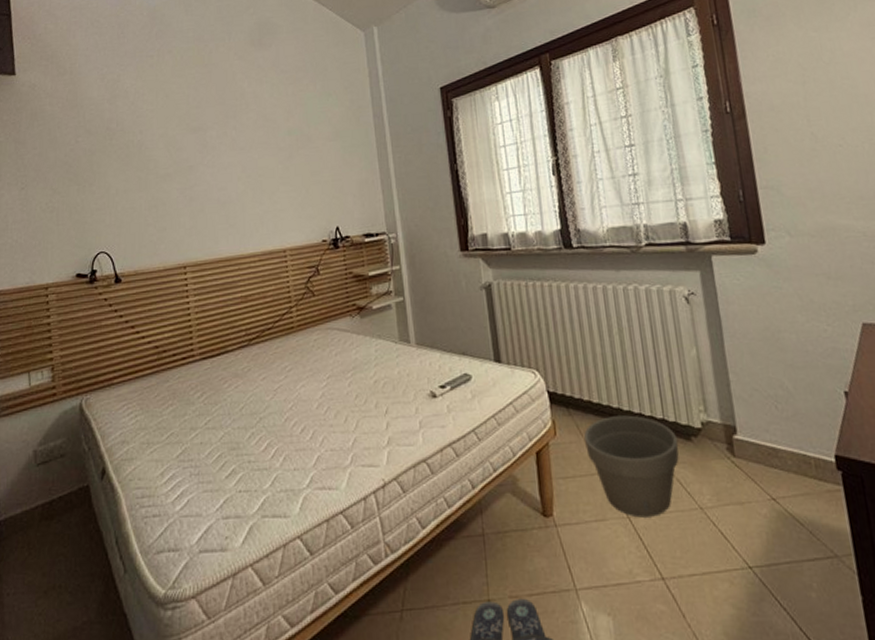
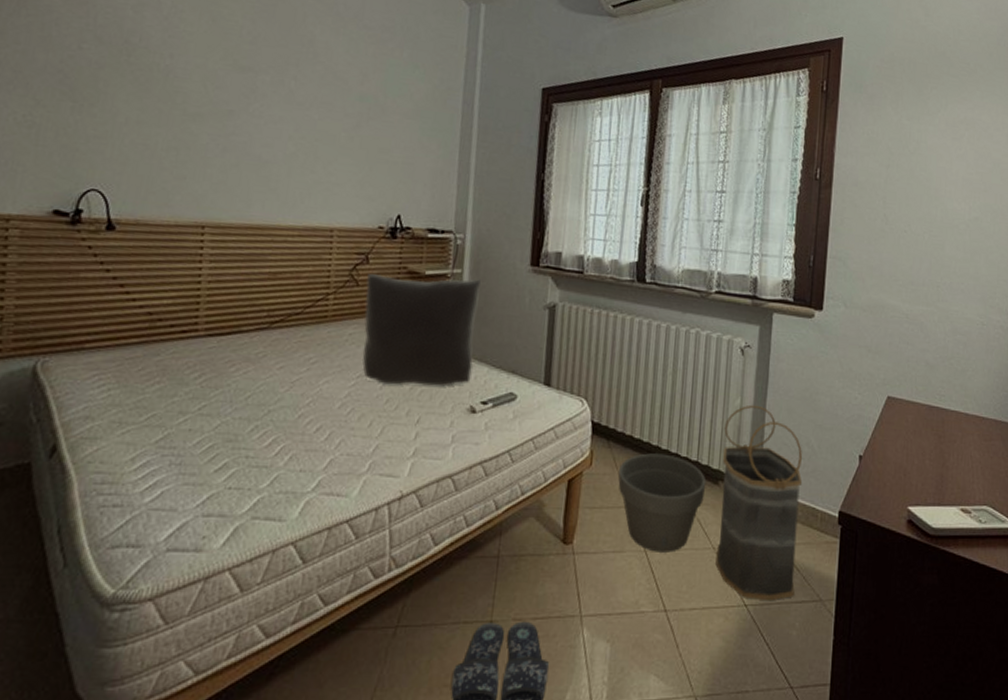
pillow: none [319,272,427,380] -> present [361,274,481,386]
basket: none [684,352,804,562] -> present [715,404,803,602]

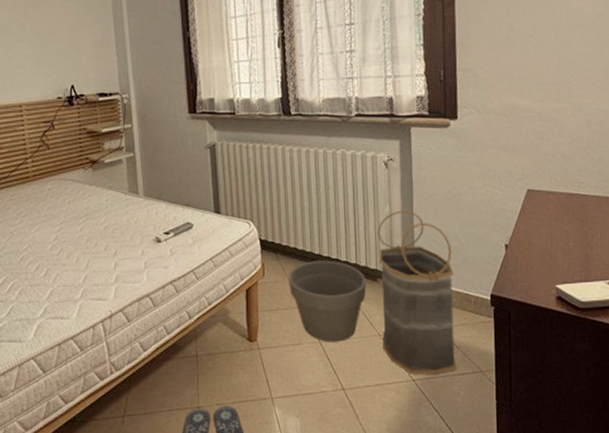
pillow: present [361,274,481,386] -> none [54,130,154,226]

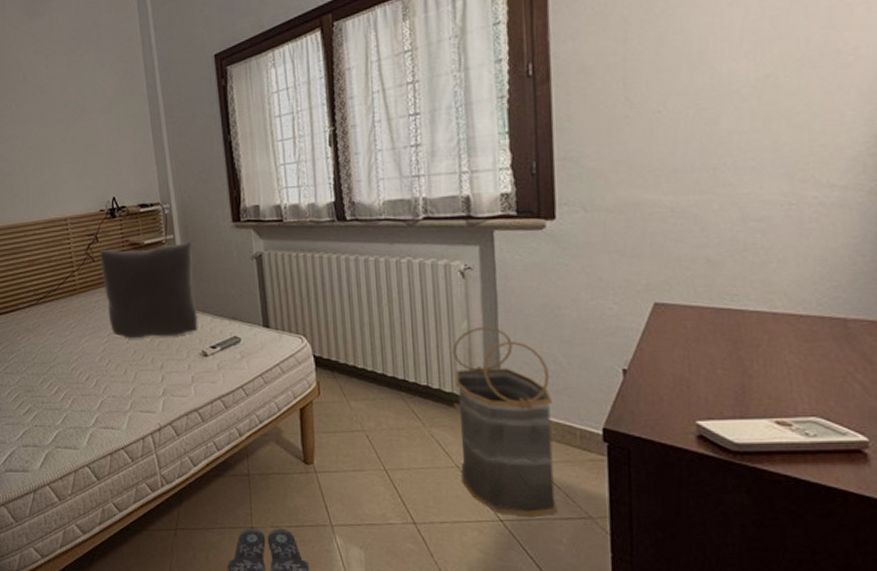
pillow: none [54,130,154,226] -> present [99,241,199,338]
flower pot: present [288,260,367,342] -> none [347,381,441,471]

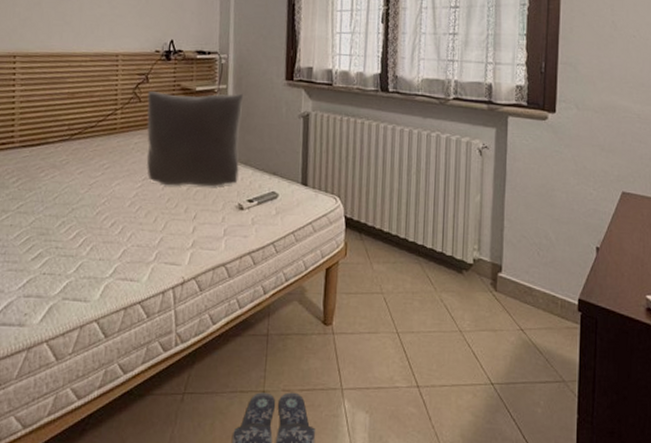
basket: present [452,326,557,518] -> none [462,200,542,381]

